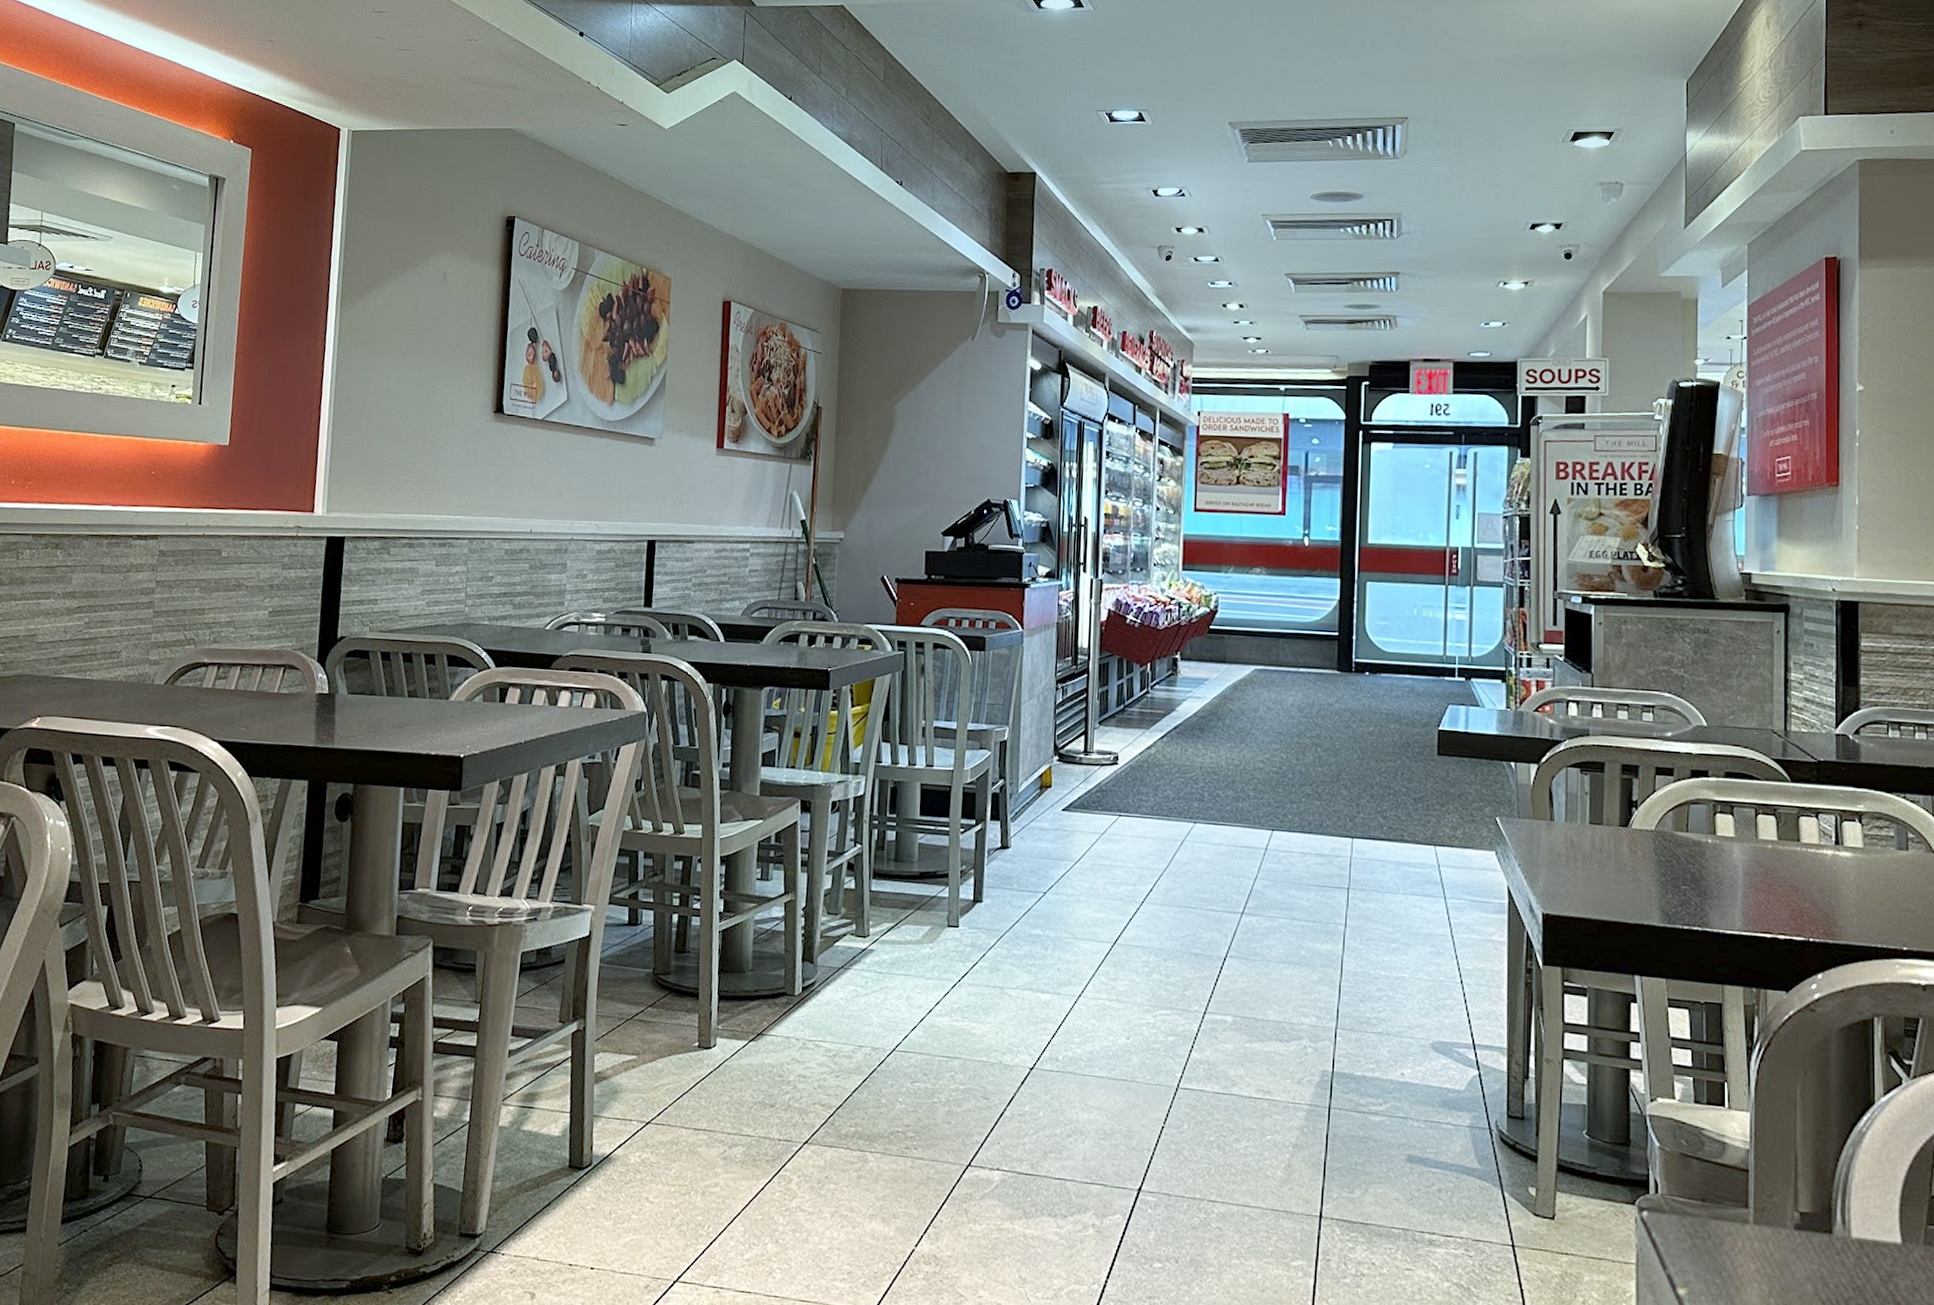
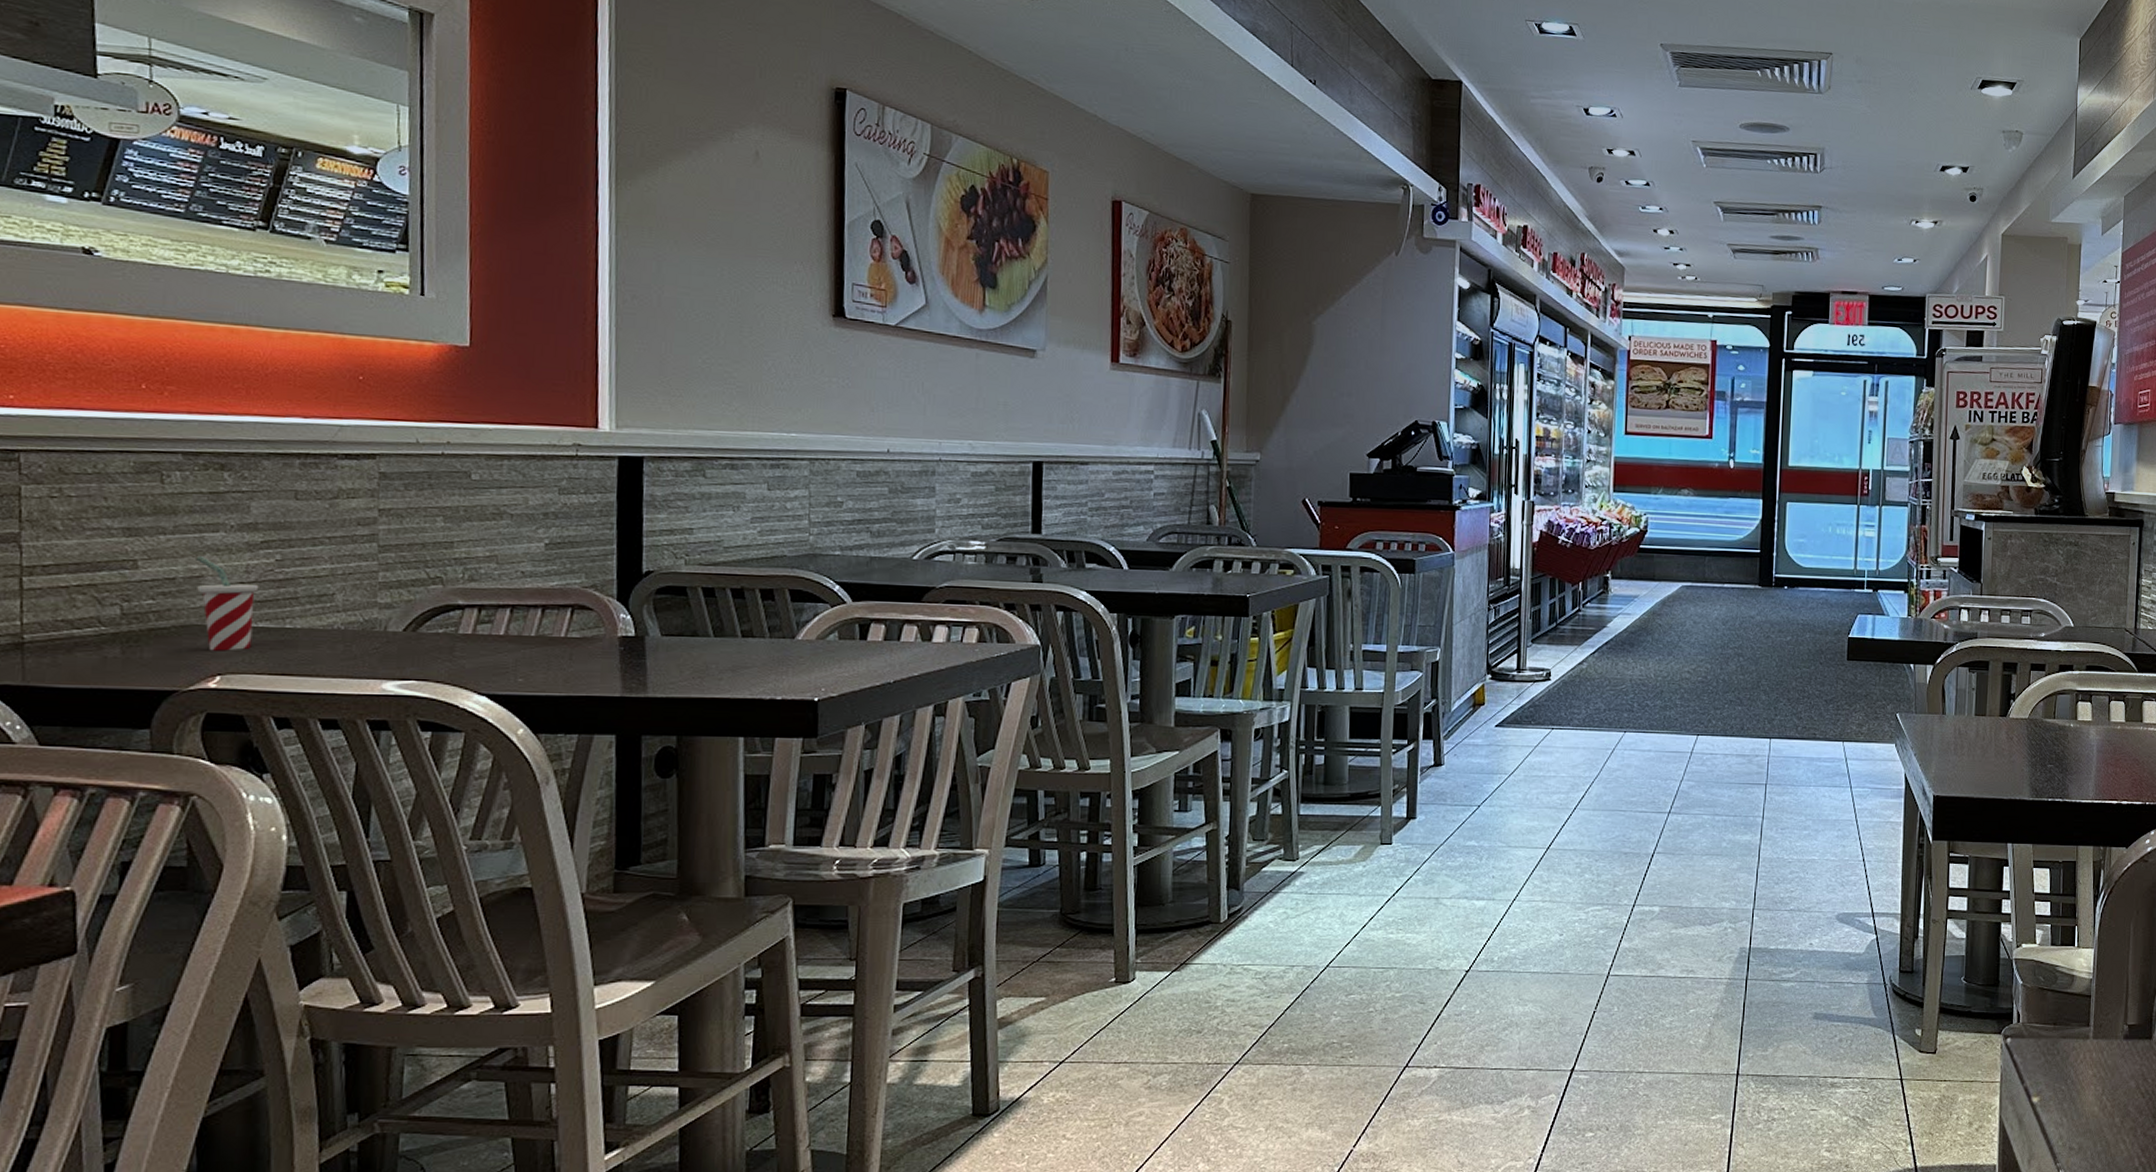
beverage cup: none [31,617,72,698] -> present [196,555,259,651]

